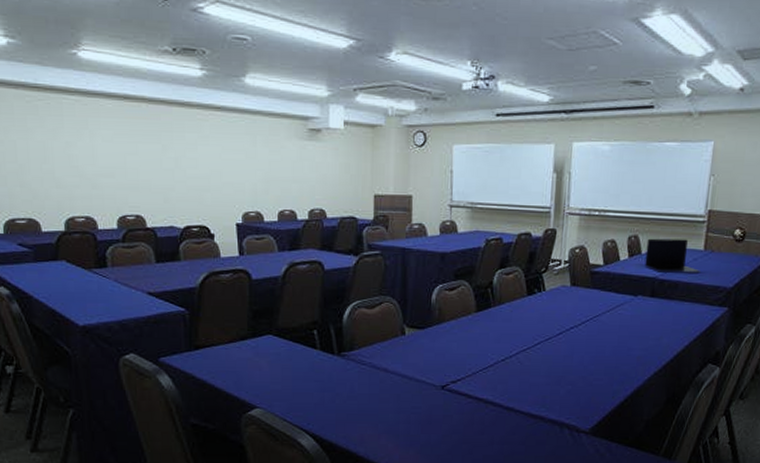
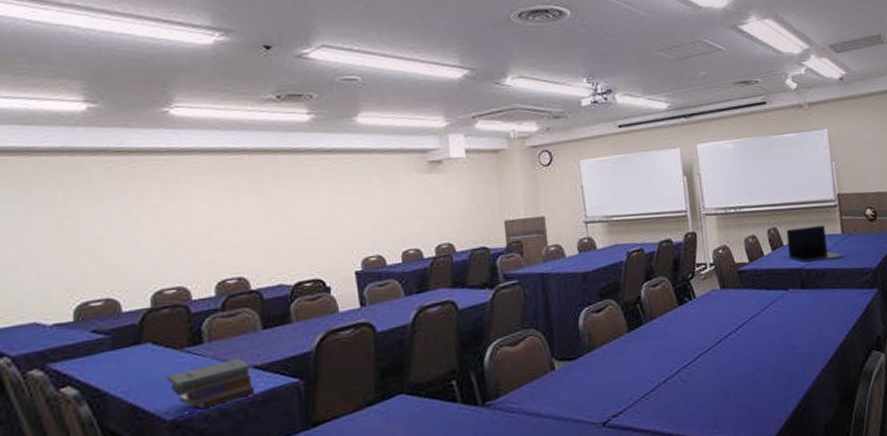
books: none [78,283,149,323] -> present [167,358,255,411]

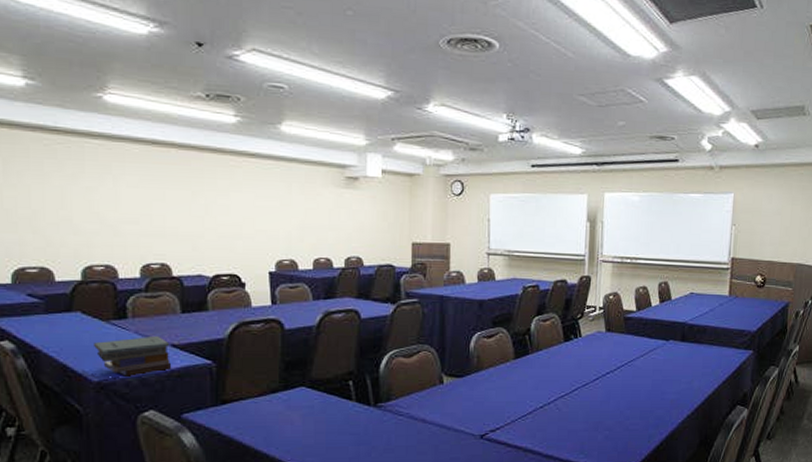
laptop computer: present [786,225,843,263] -> none [675,285,726,318]

